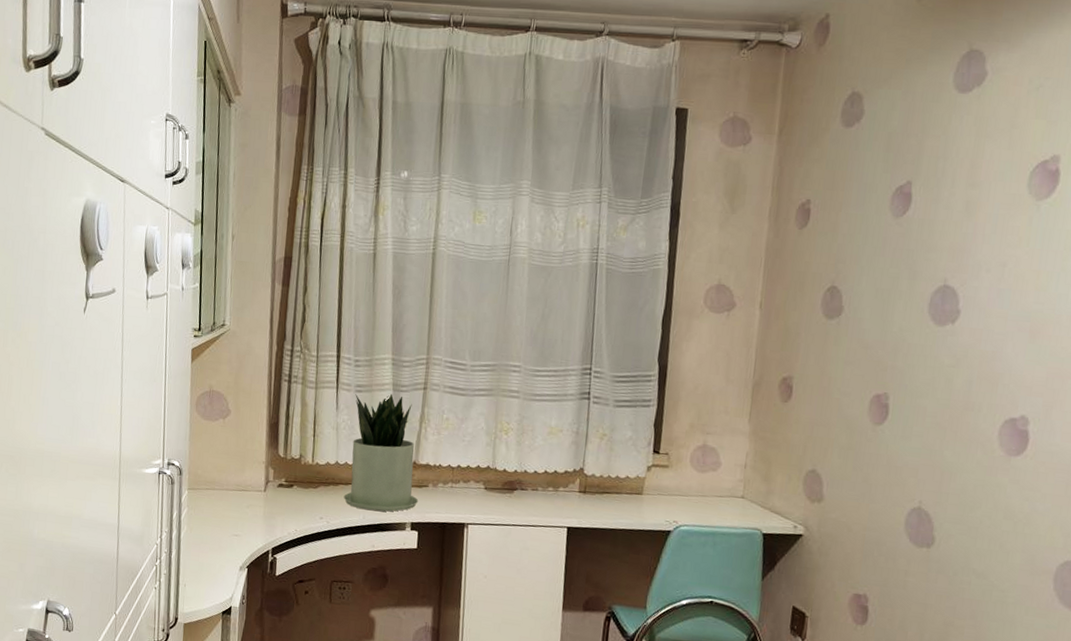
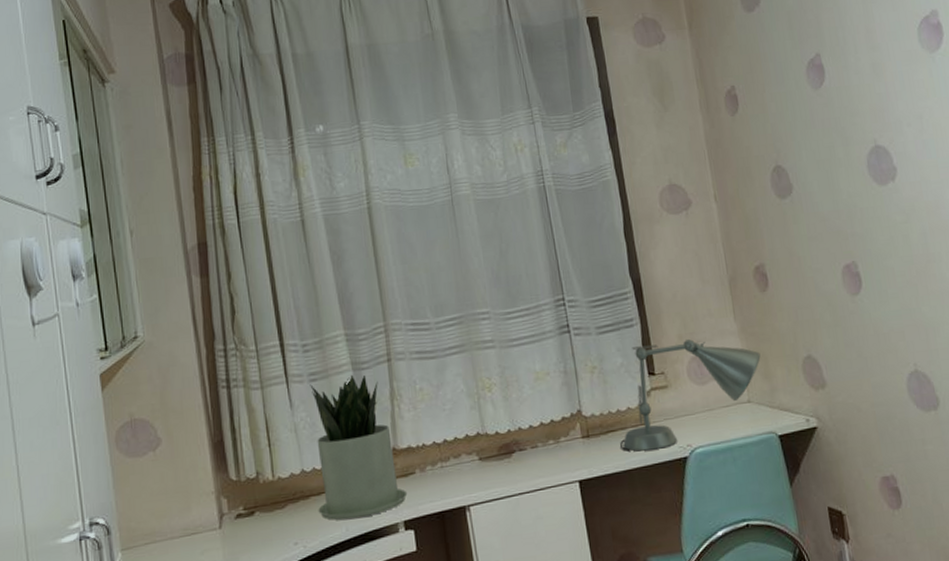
desk lamp: none [611,425,766,519] -> present [619,338,761,452]

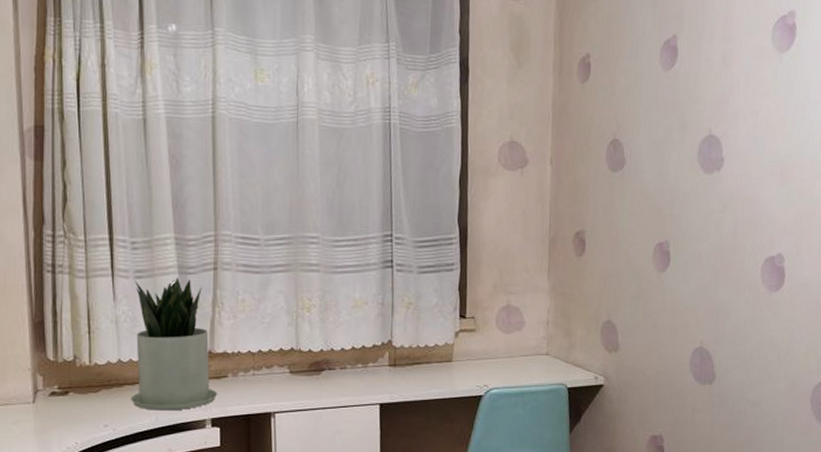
desk lamp: present [619,338,761,452] -> none [422,289,566,385]

